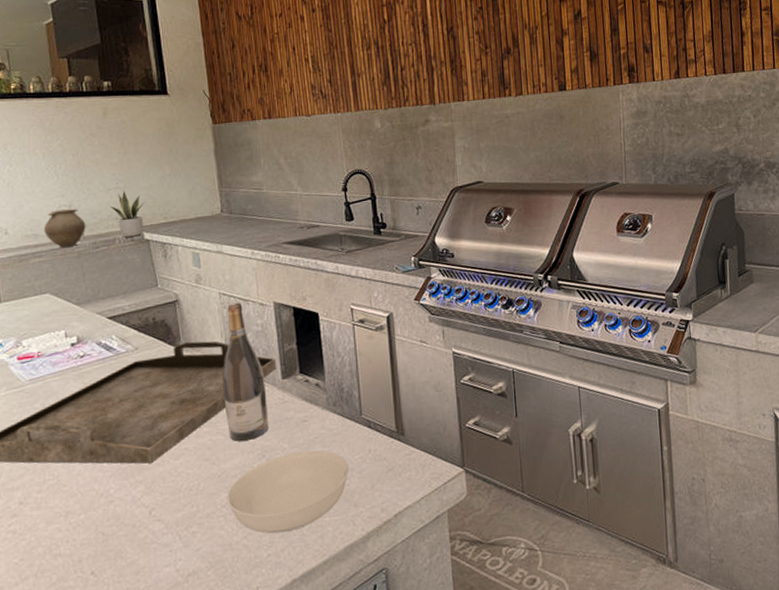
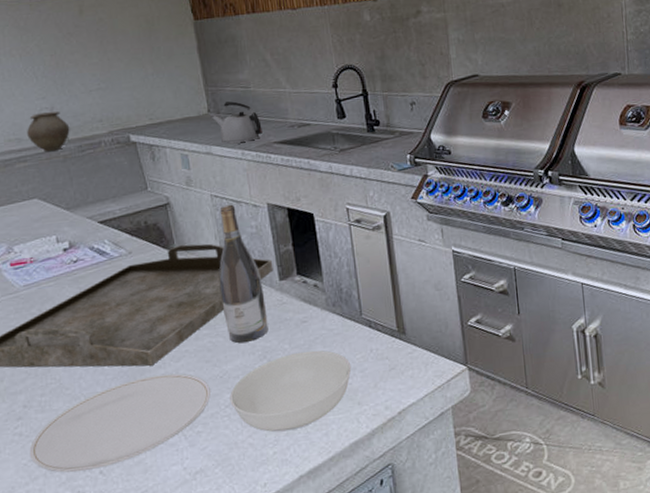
plate: none [21,471,208,573] -> present [29,373,211,473]
potted plant: present [109,190,147,238] -> none [92,91,131,140]
kettle: none [224,202,272,245] -> present [212,101,262,146]

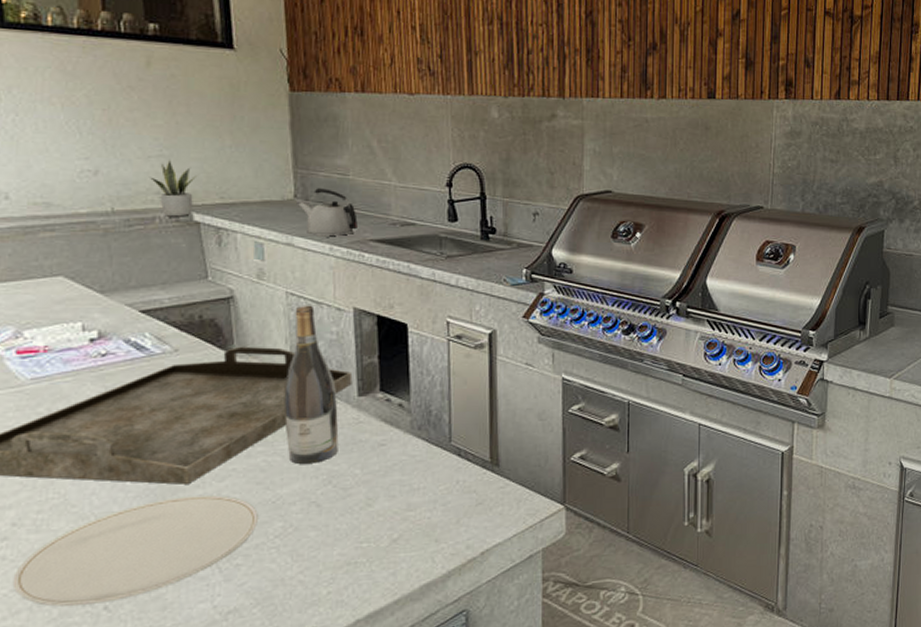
ceramic pot: present [27,111,70,152] -> none [59,175,117,223]
potted plant: none [92,91,131,140] -> present [148,159,200,217]
bowl: present [230,350,352,432] -> none [281,478,432,569]

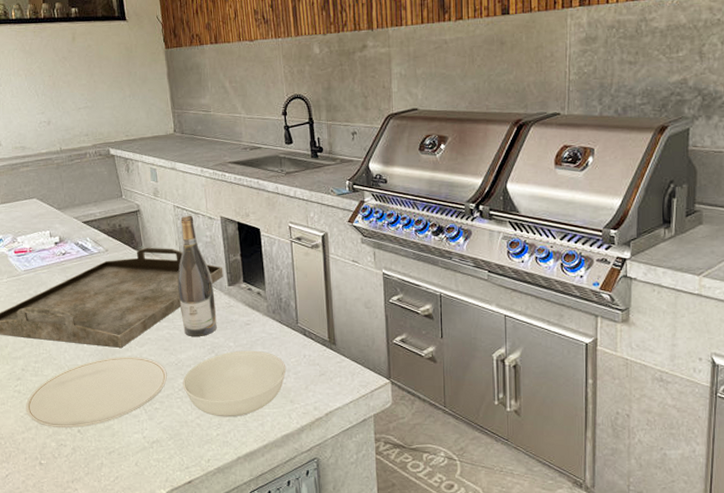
potted plant: present [148,159,200,217] -> none [80,109,112,152]
bowl: none [281,478,432,569] -> present [183,350,287,417]
kettle: present [298,188,358,238] -> none [177,123,219,163]

